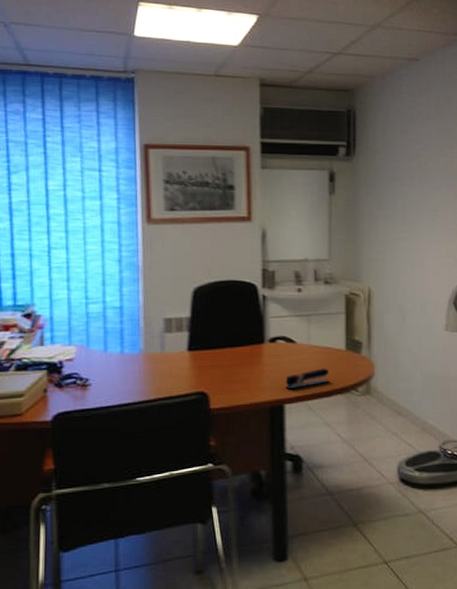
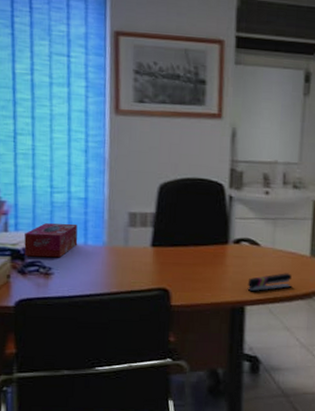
tissue box: none [60,333,115,369] -> present [24,223,78,258]

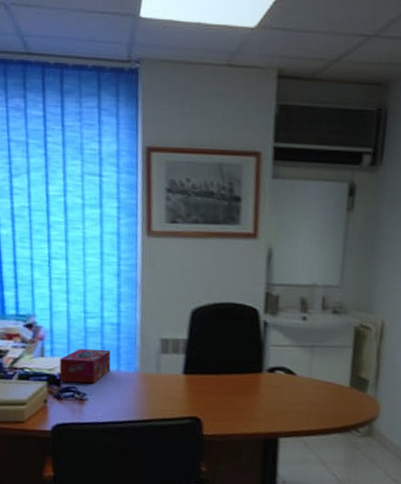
stapler: present [247,273,292,292] -> none [281,404,330,424]

